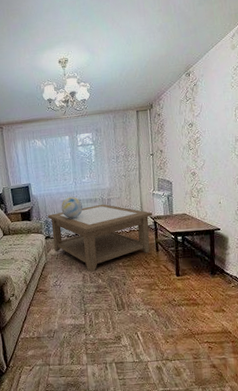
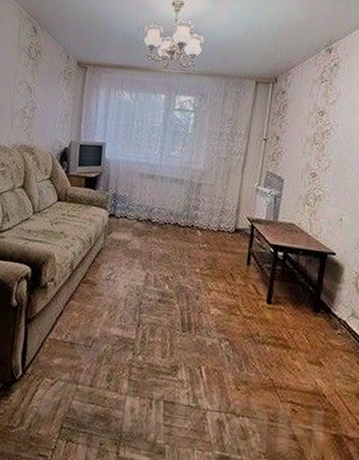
coffee table: present [47,204,152,272] -> none [116,187,251,273]
decorative globe: present [61,196,83,219] -> none [136,170,165,199]

